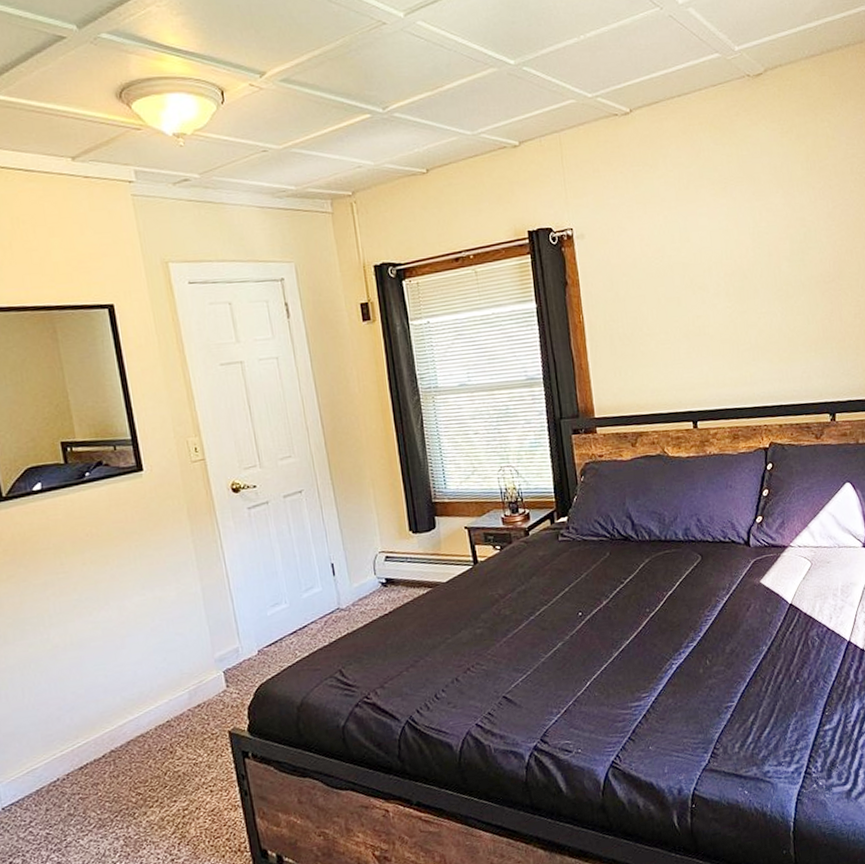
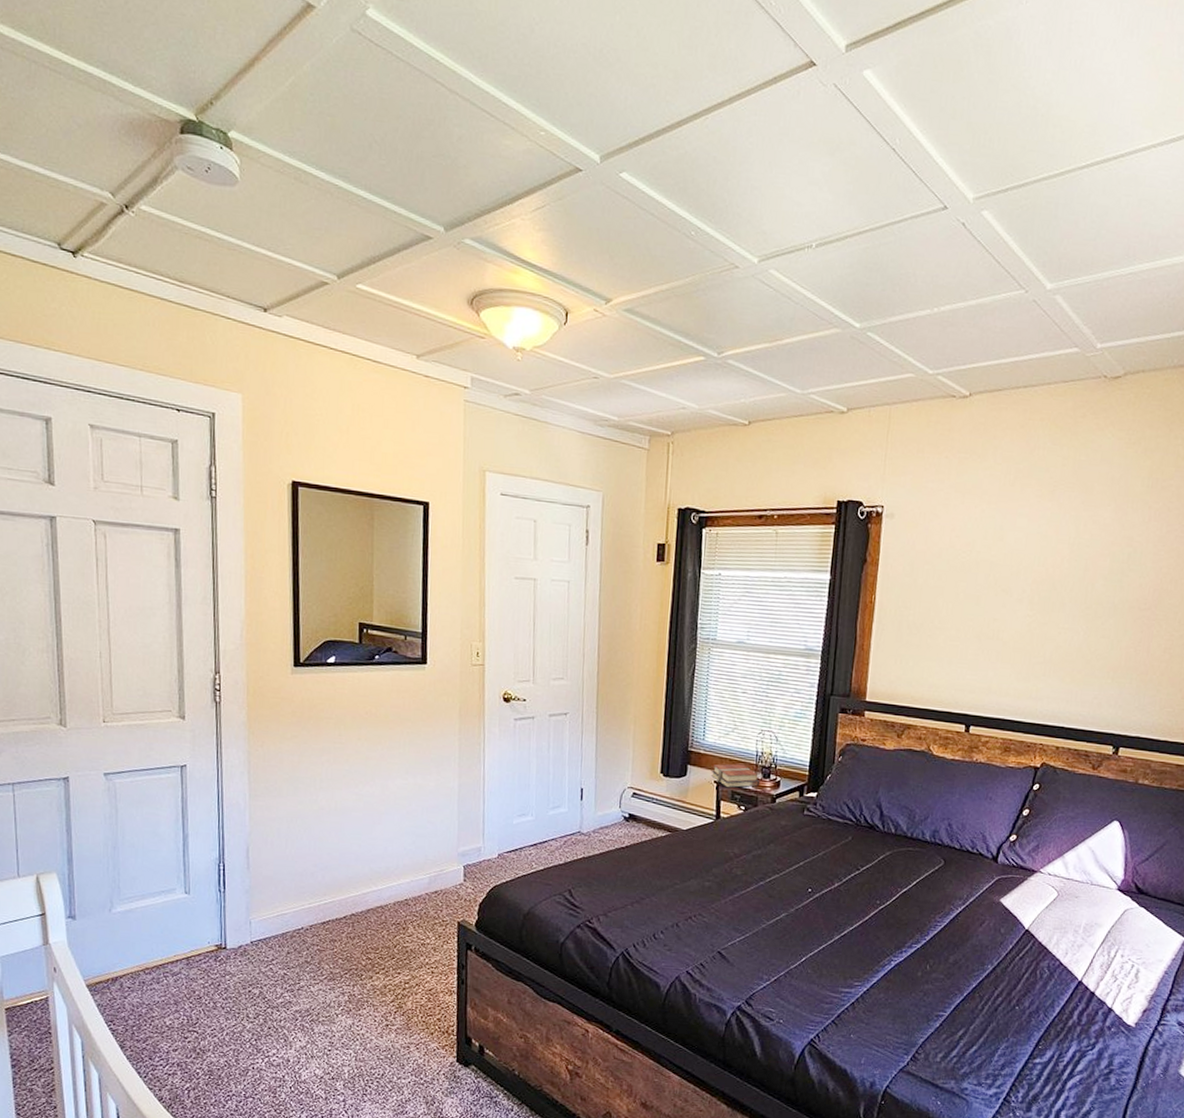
books: none [460,504,510,531] -> present [711,763,760,788]

